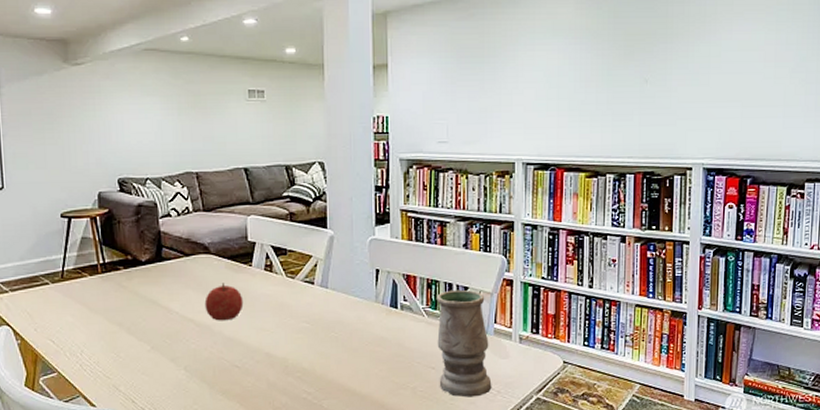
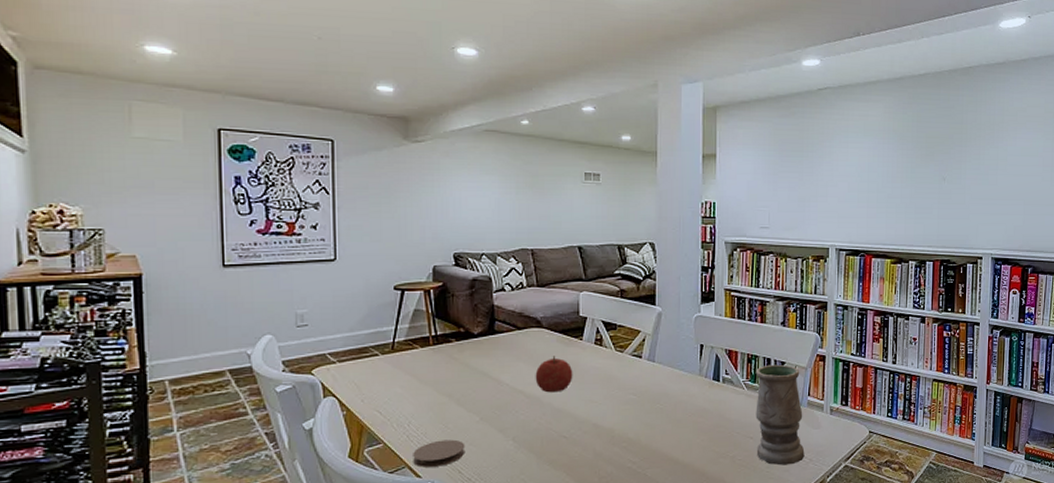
coaster: none [86,368,138,397] -> present [413,439,465,467]

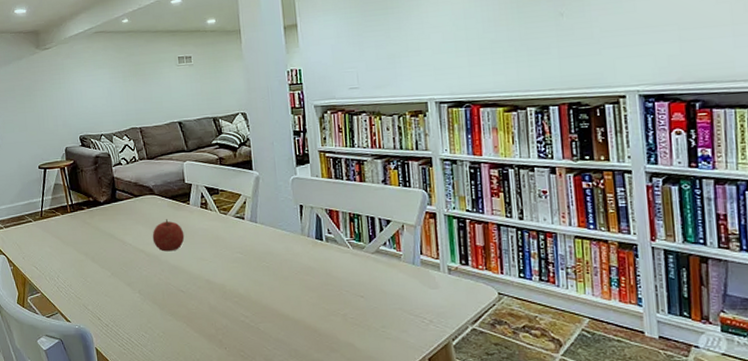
coaster: present [413,439,465,467] -> none [63,291,102,314]
vase: present [756,364,805,466] -> none [360,222,424,326]

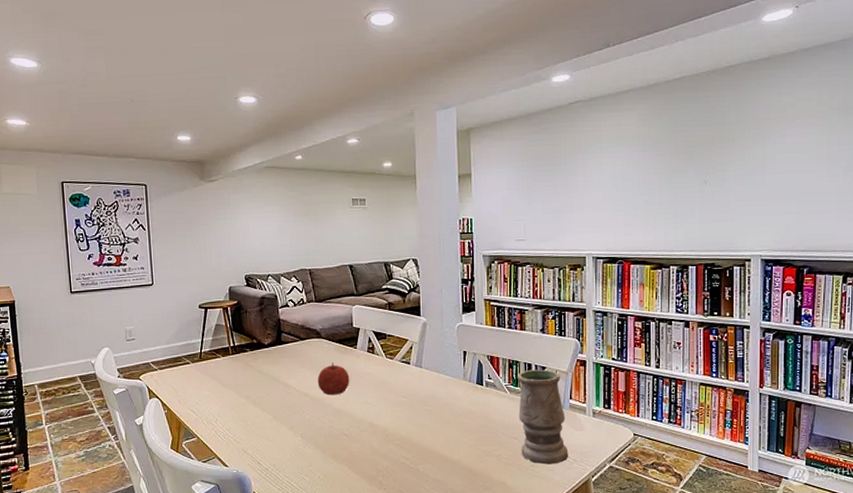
vase: none [360,222,424,326] -> present [518,369,569,465]

